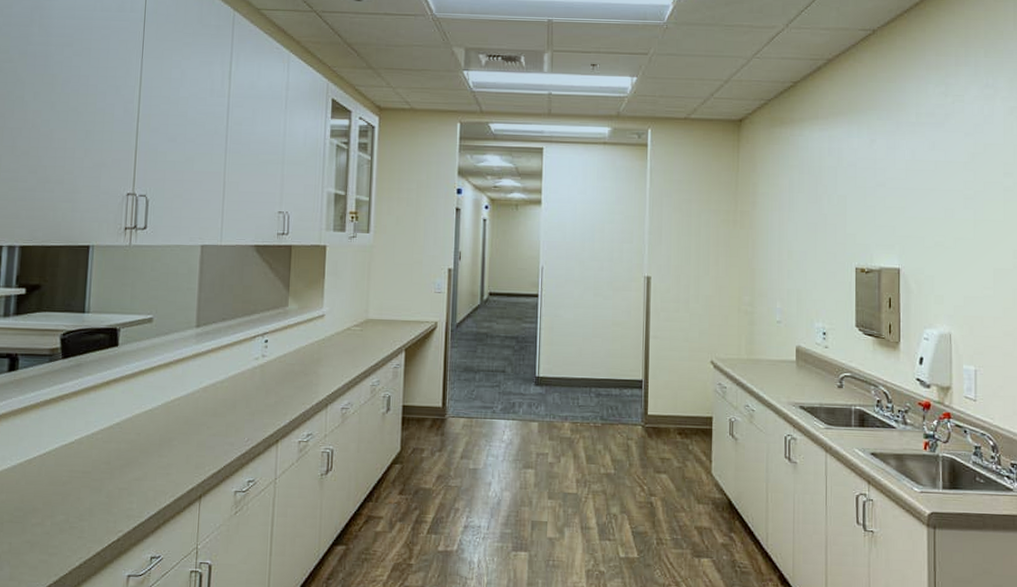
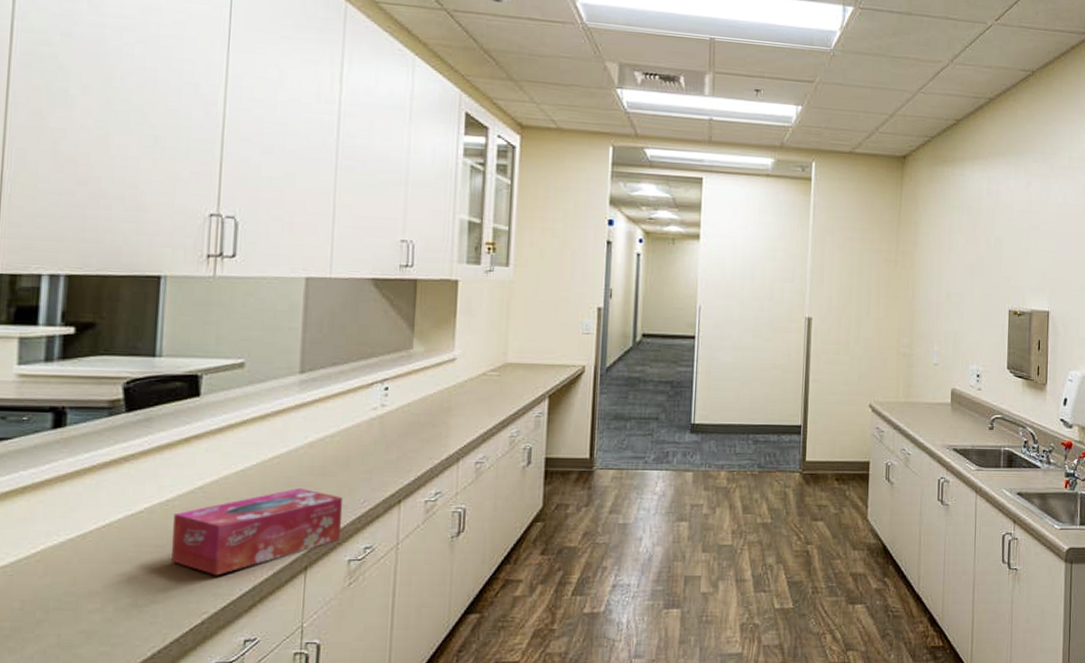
tissue box: none [94,427,231,500] -> present [170,489,344,576]

